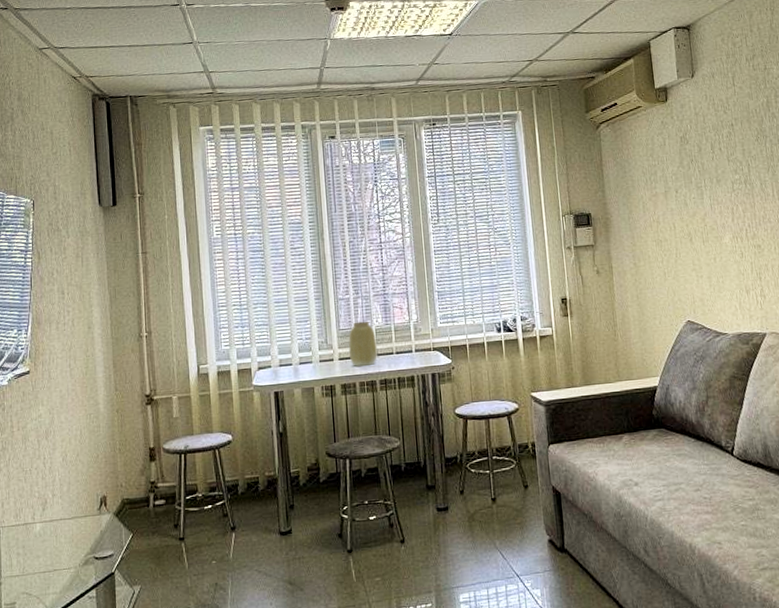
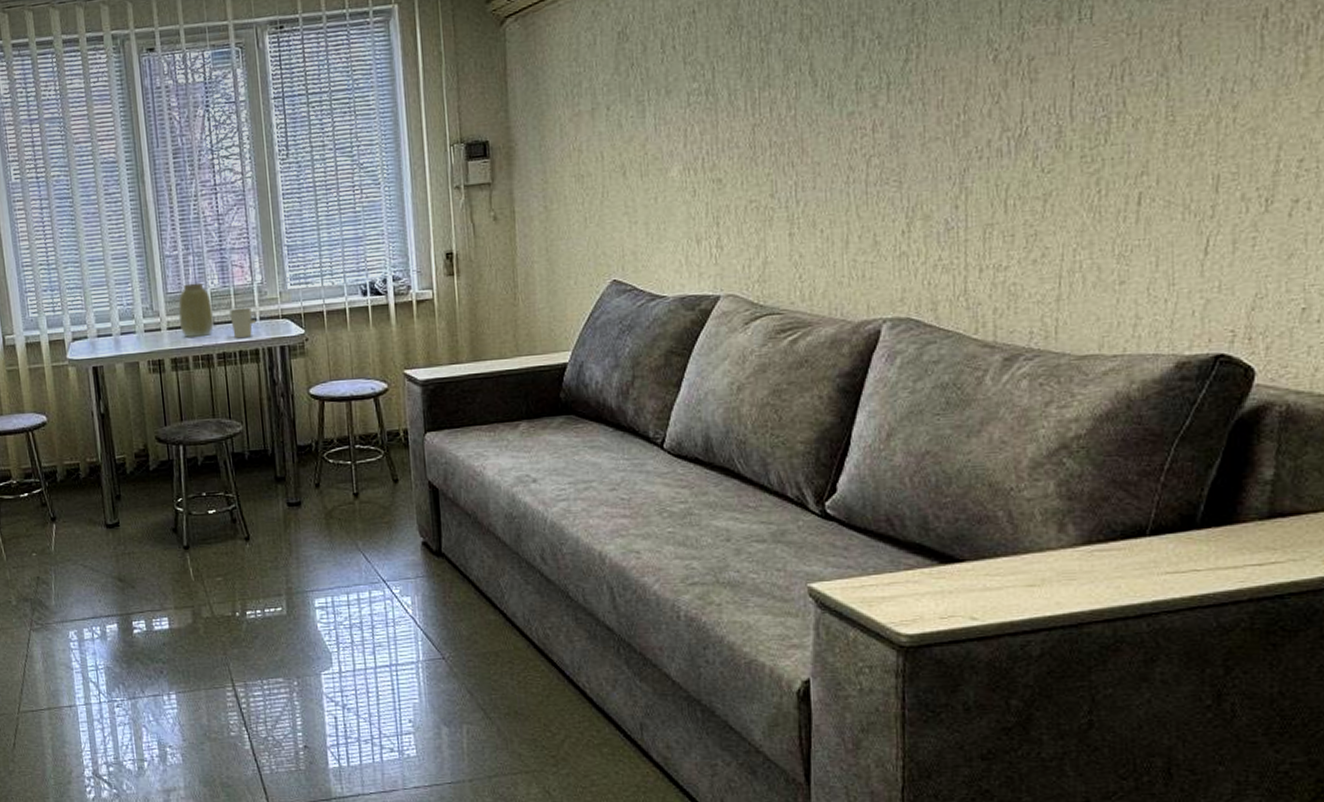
cup: none [391,341,413,368] -> present [229,307,257,339]

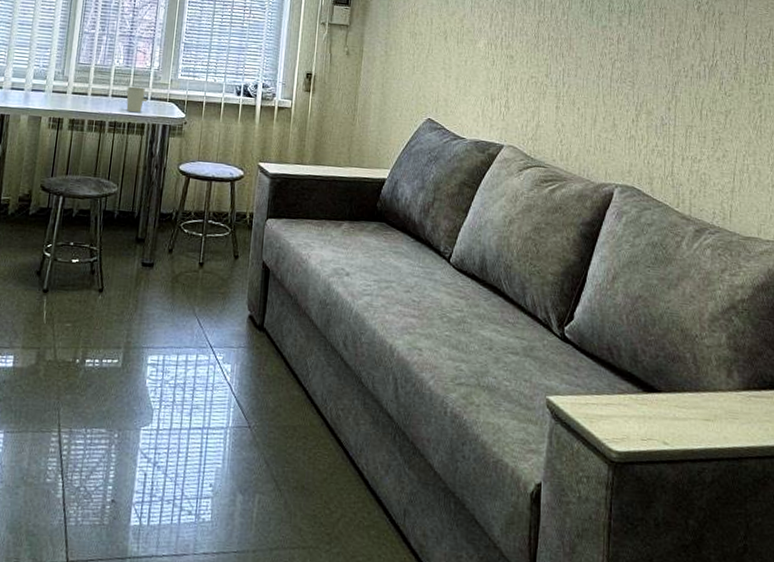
vase: present [178,282,214,338] -> none [83,58,114,106]

